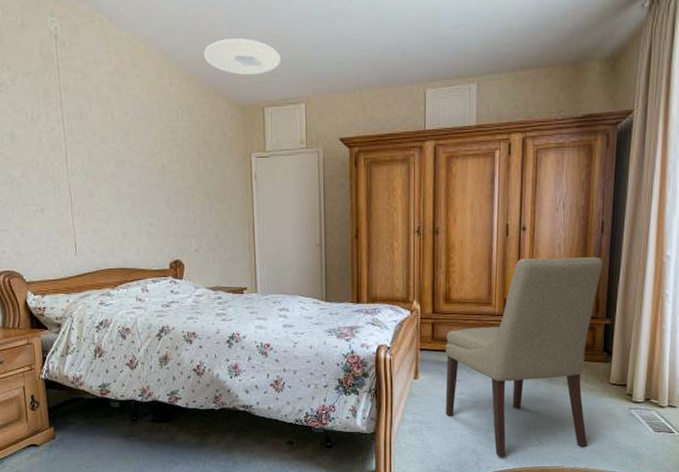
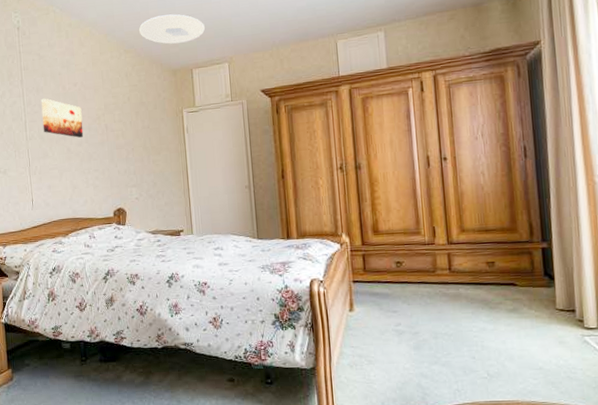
wall art: none [85,126,136,177] -> present [41,98,84,138]
chair: present [445,256,603,457] -> none [378,181,542,391]

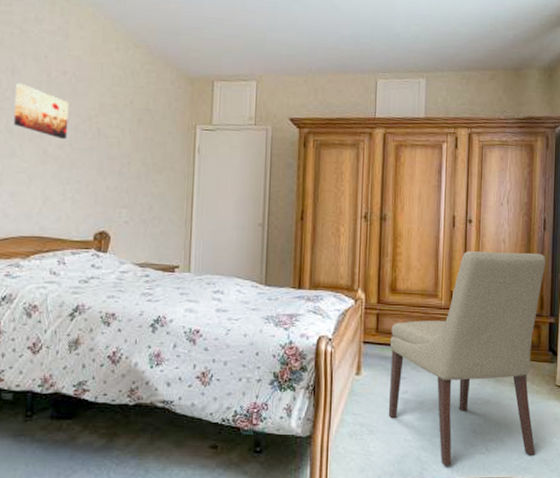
ceiling light: present [139,14,205,44] -> none [156,12,234,49]
chair: none [378,181,542,391] -> present [388,250,546,466]

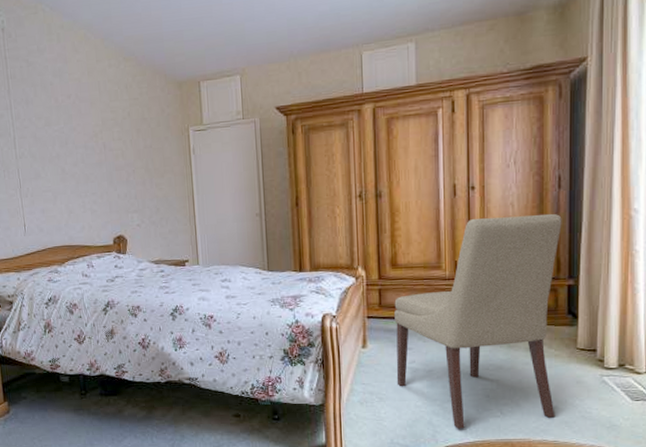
wall art: present [13,82,69,139] -> none [31,111,80,157]

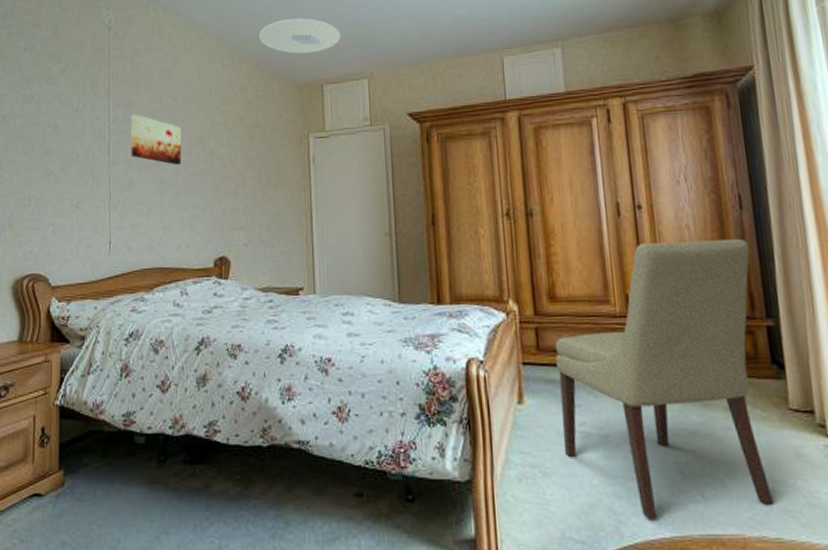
wall art: none [31,111,80,157] -> present [131,114,182,165]
ceiling light: none [140,16,214,52] -> present [259,18,340,54]

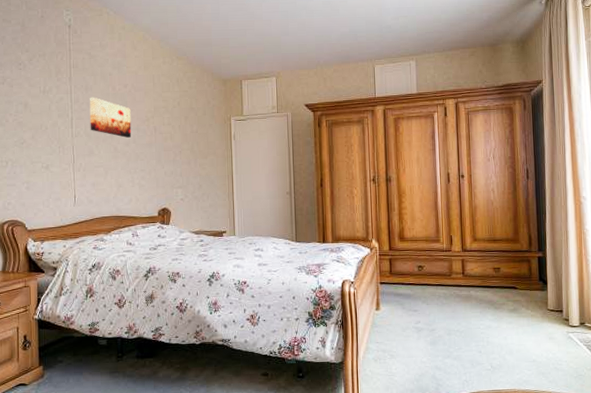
ceiling light: present [259,18,340,54] -> none [192,27,255,55]
chair: present [555,238,774,519] -> none [402,198,534,382]

